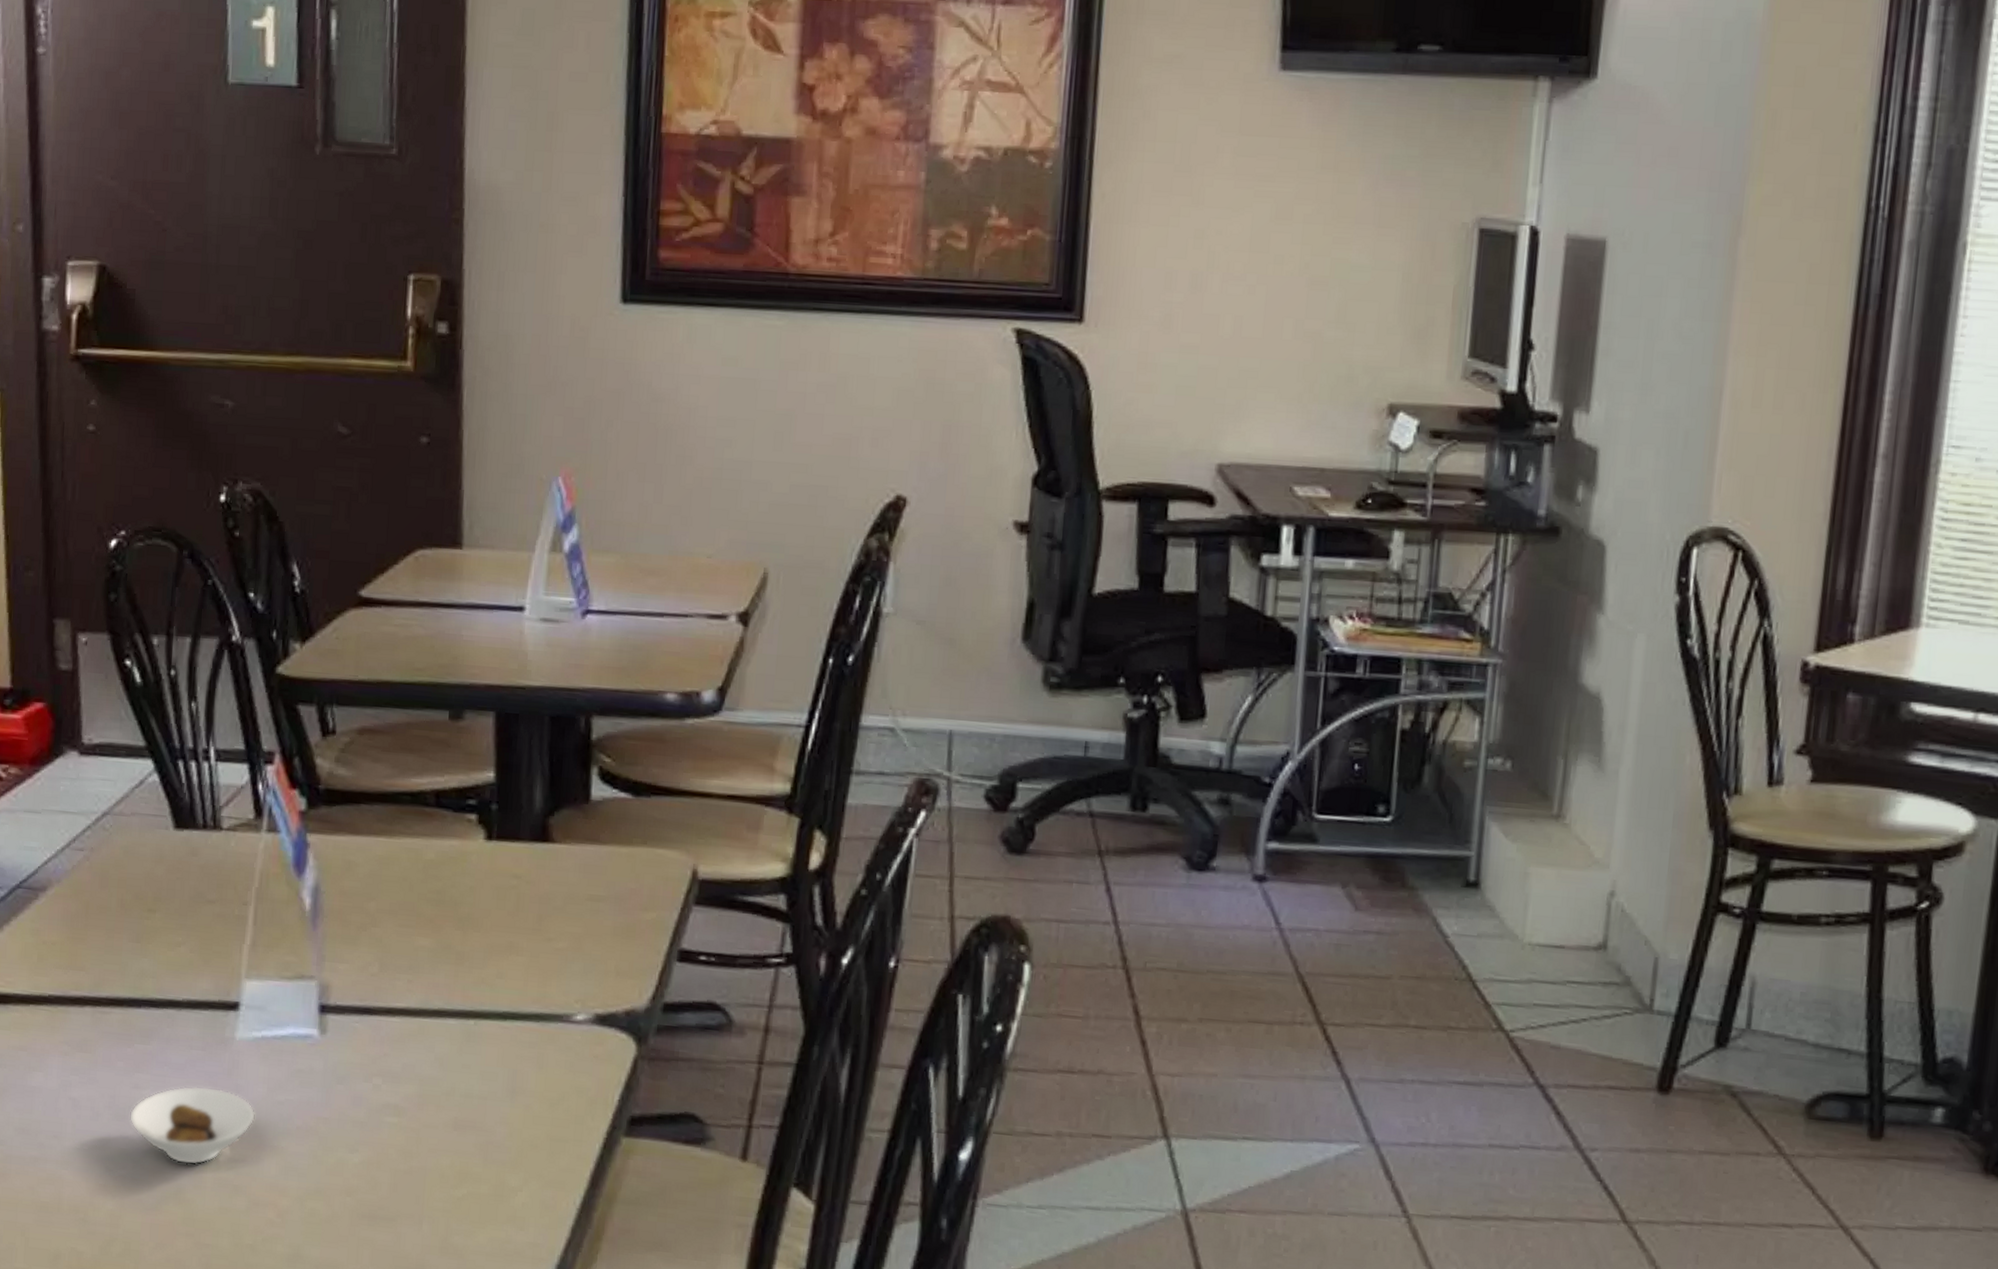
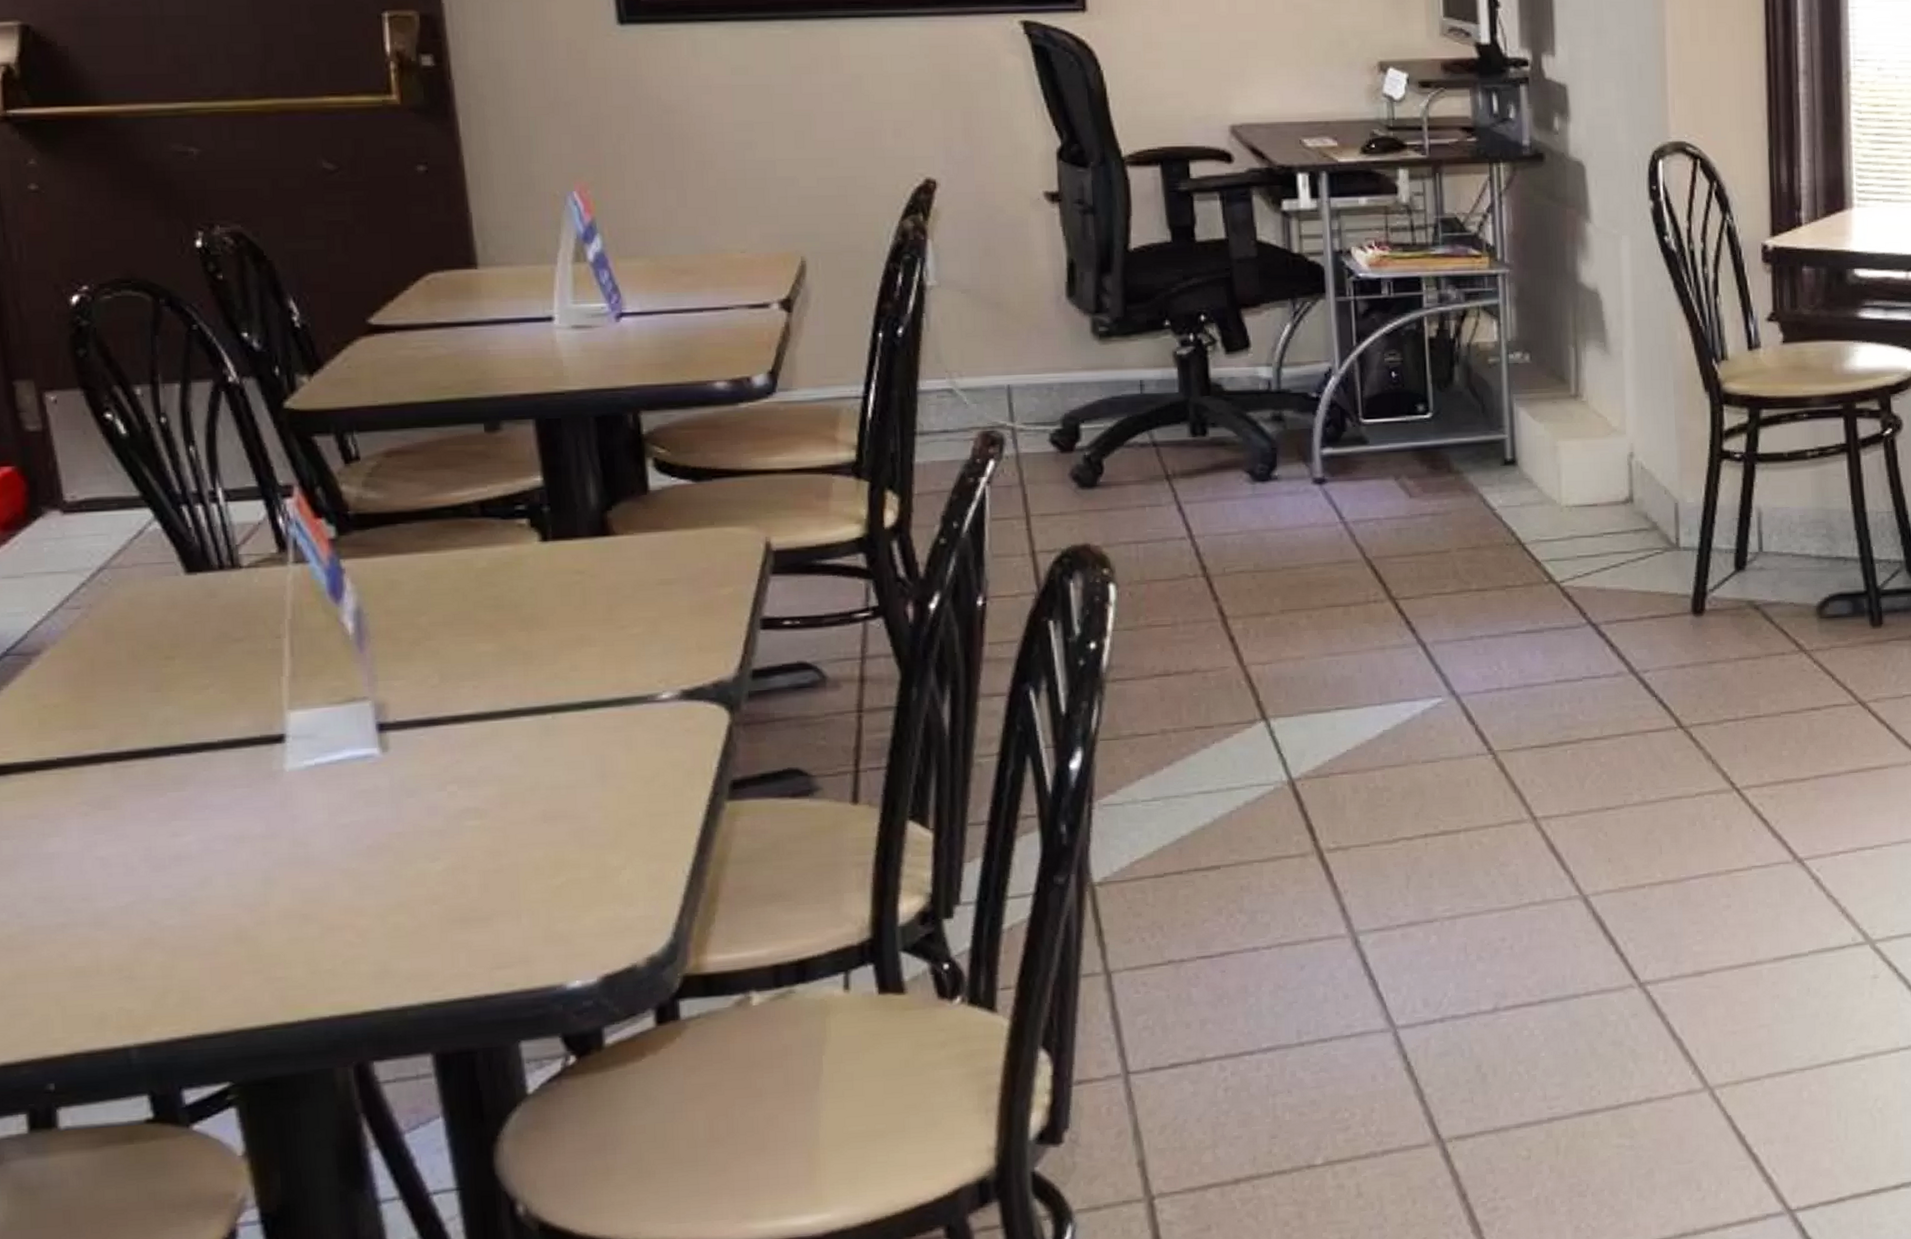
saucer: present [130,1086,255,1165] -> none [171,822,318,903]

